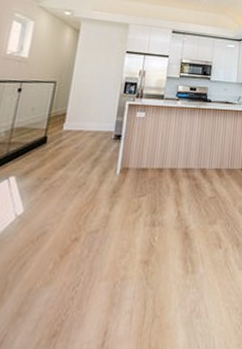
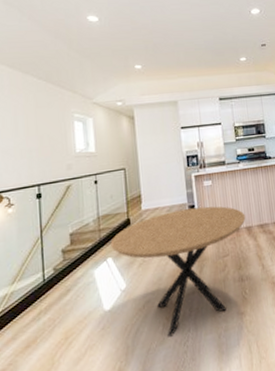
dining table: none [17,137,173,278] -> present [110,206,246,338]

